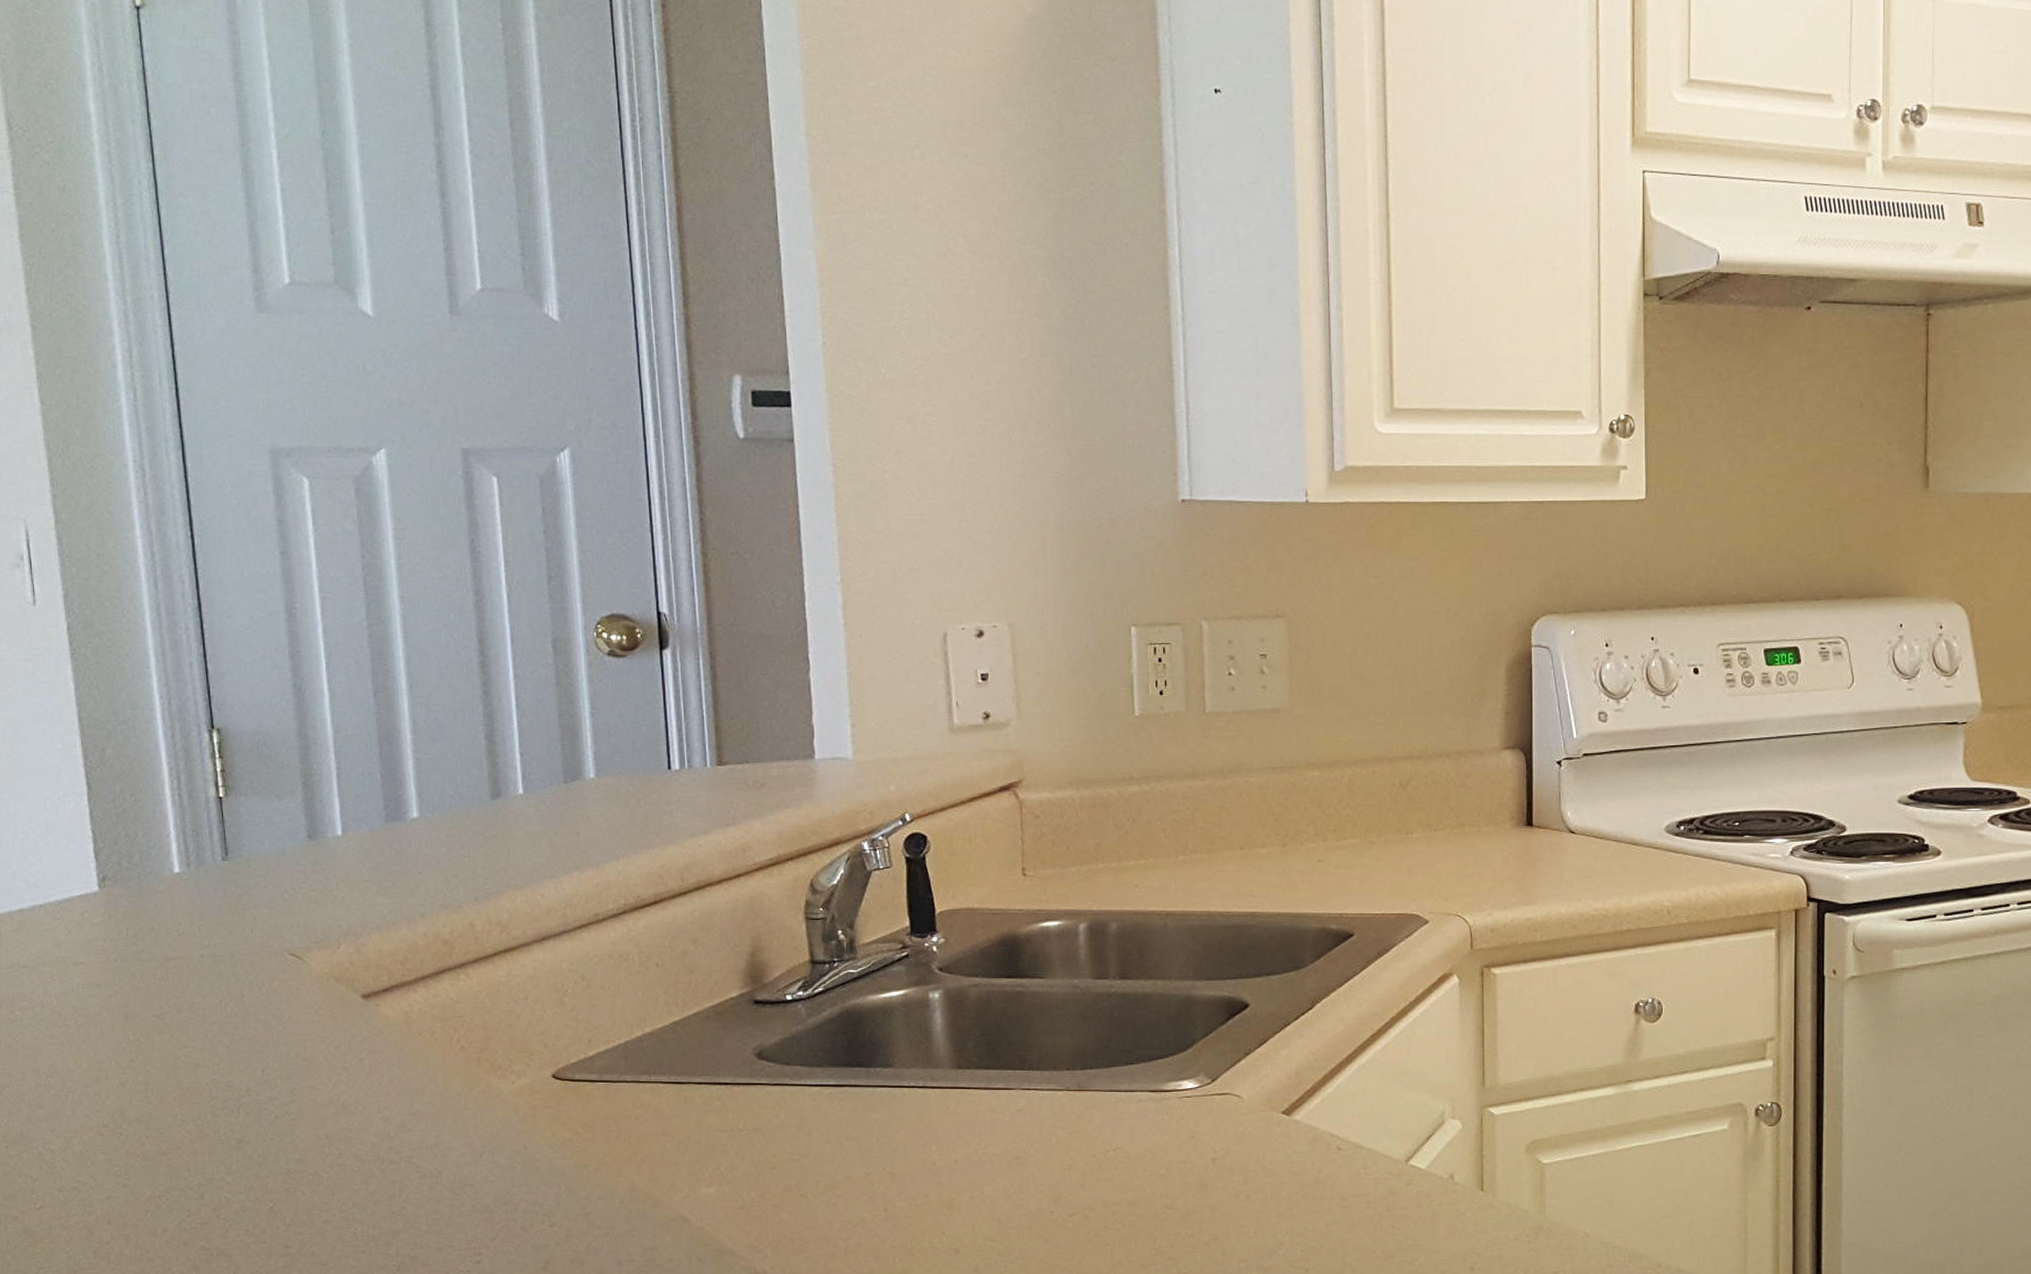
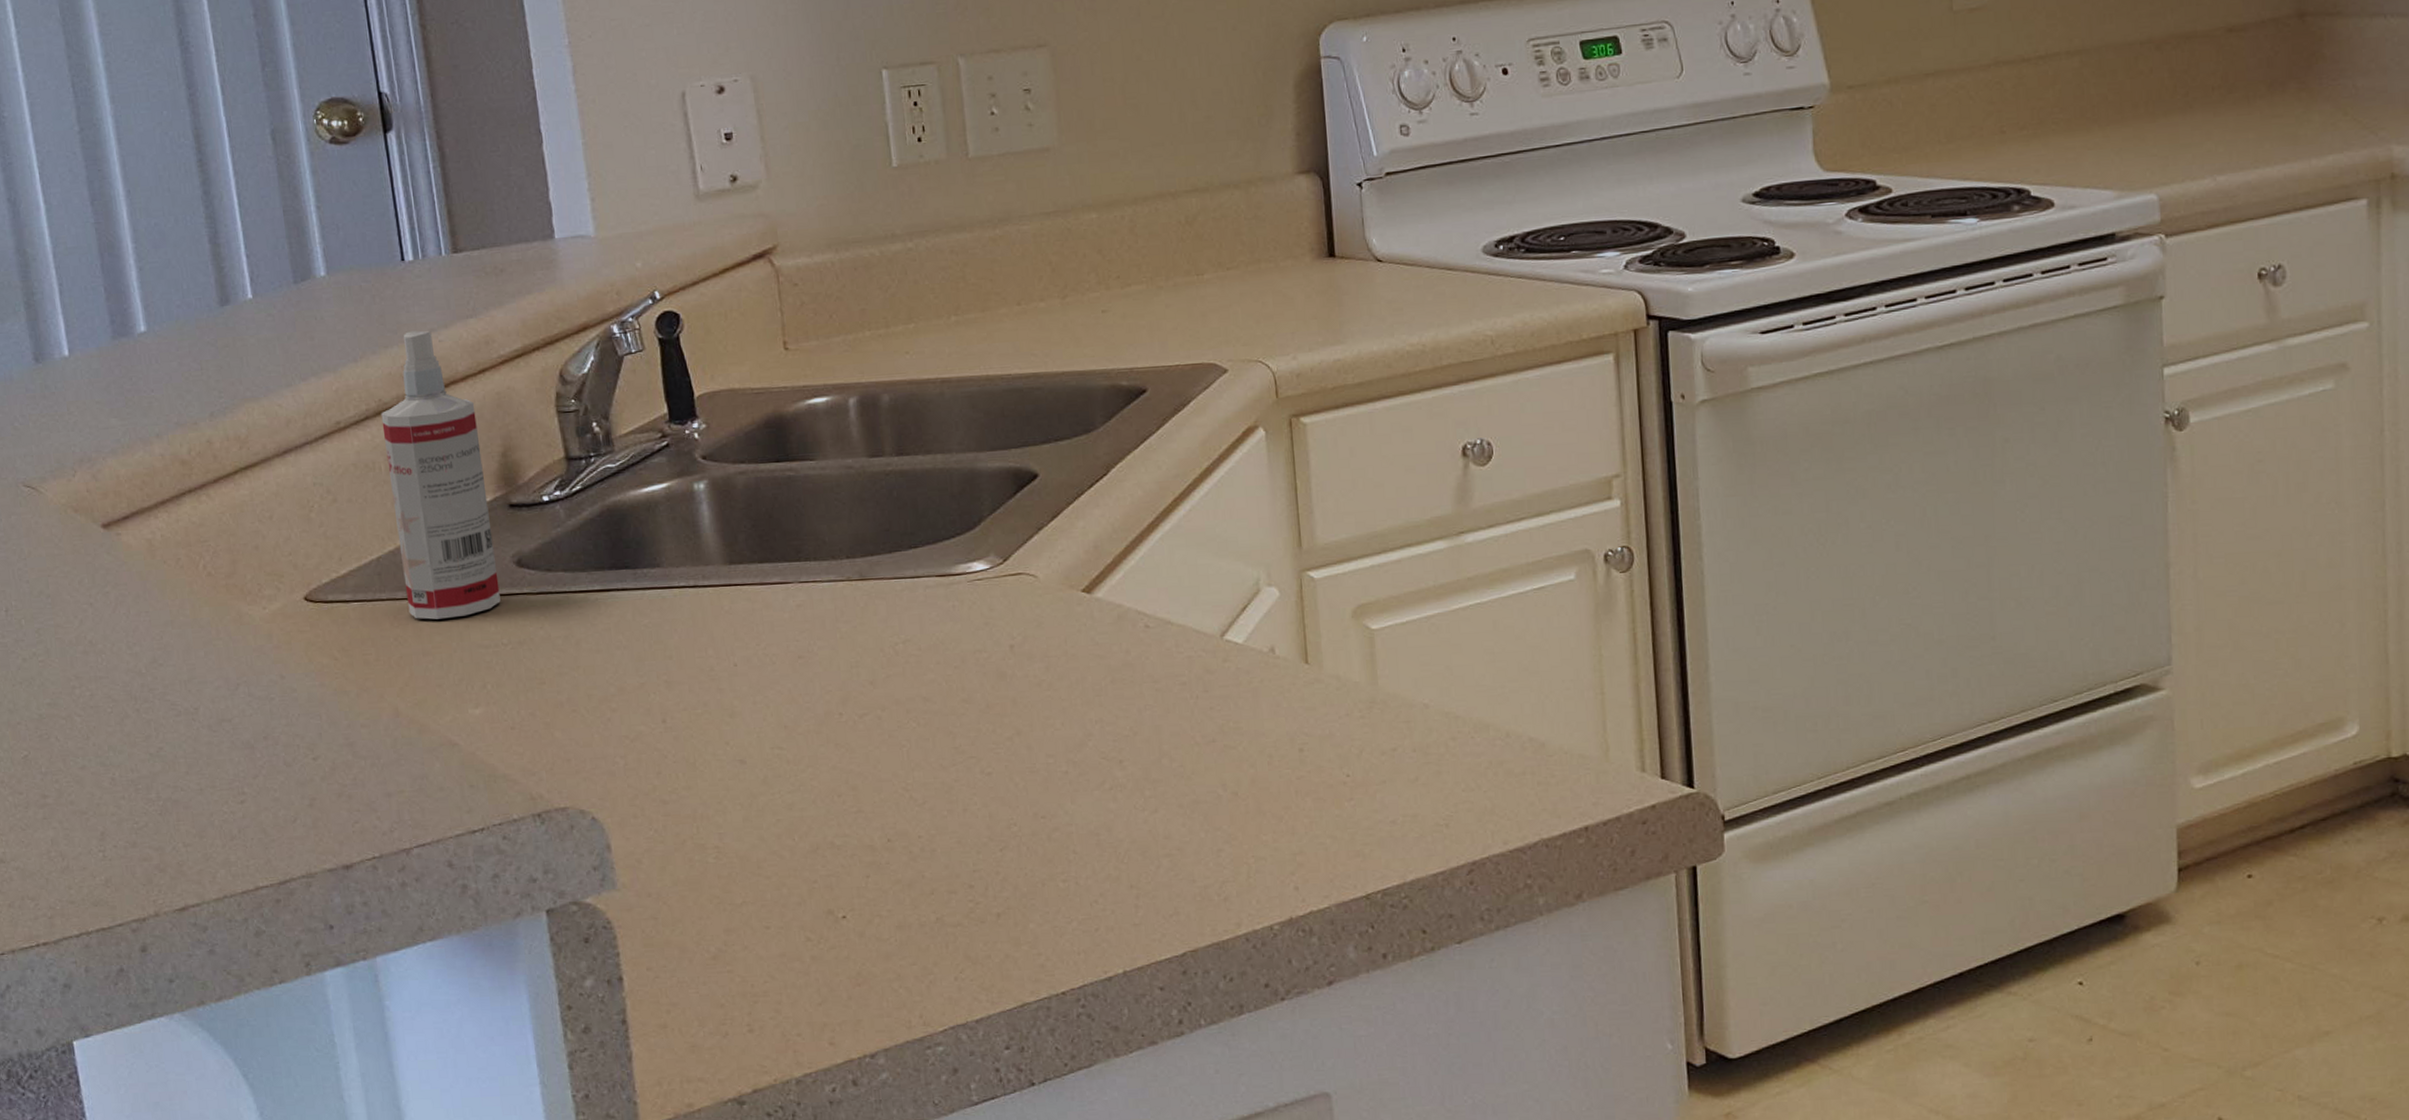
spray bottle: none [638,835,739,1103] -> present [381,330,501,620]

